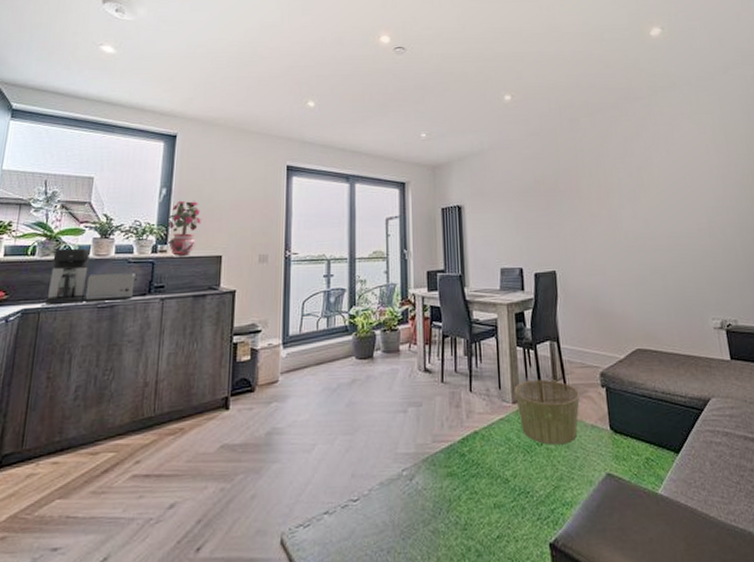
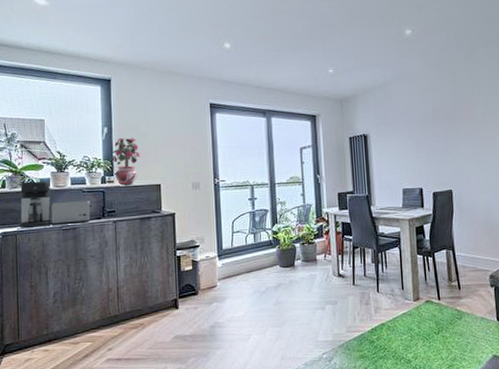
basket: present [514,379,581,445] -> none [415,281,472,334]

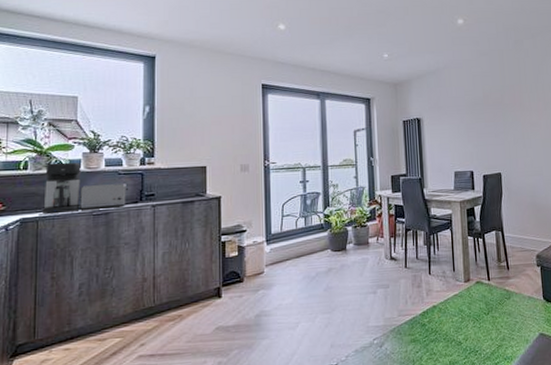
potted flower: present [111,137,140,185] -> none [153,117,185,167]

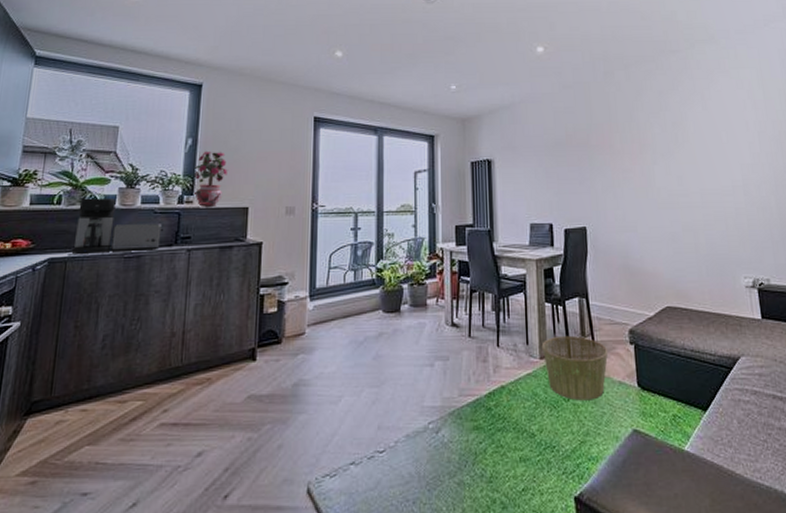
potted flower: none [153,117,185,167] -> present [193,151,227,207]
basket: none [465,262,520,314] -> present [541,335,609,401]

